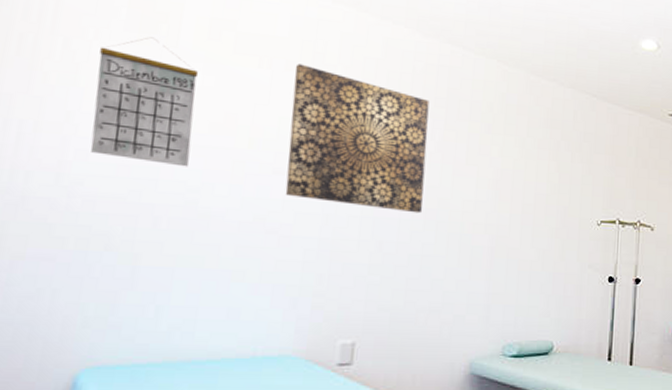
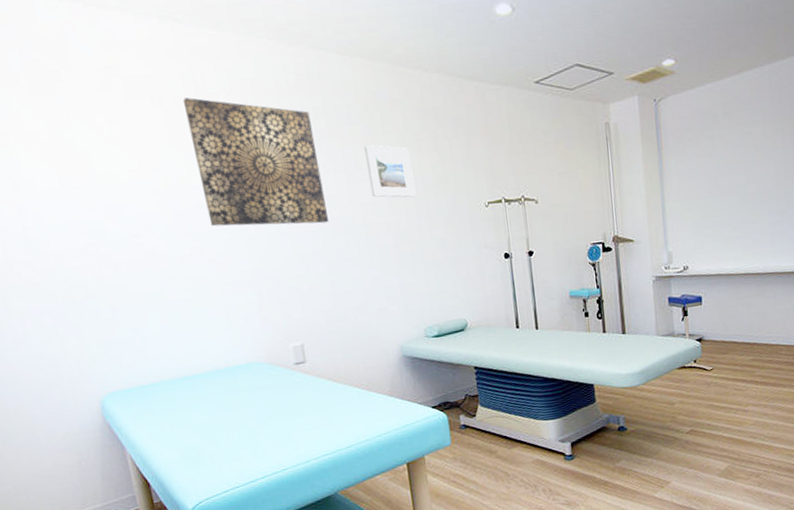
calendar: present [90,37,199,167] -> none [16,97,124,217]
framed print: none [476,142,527,203] -> present [364,144,416,198]

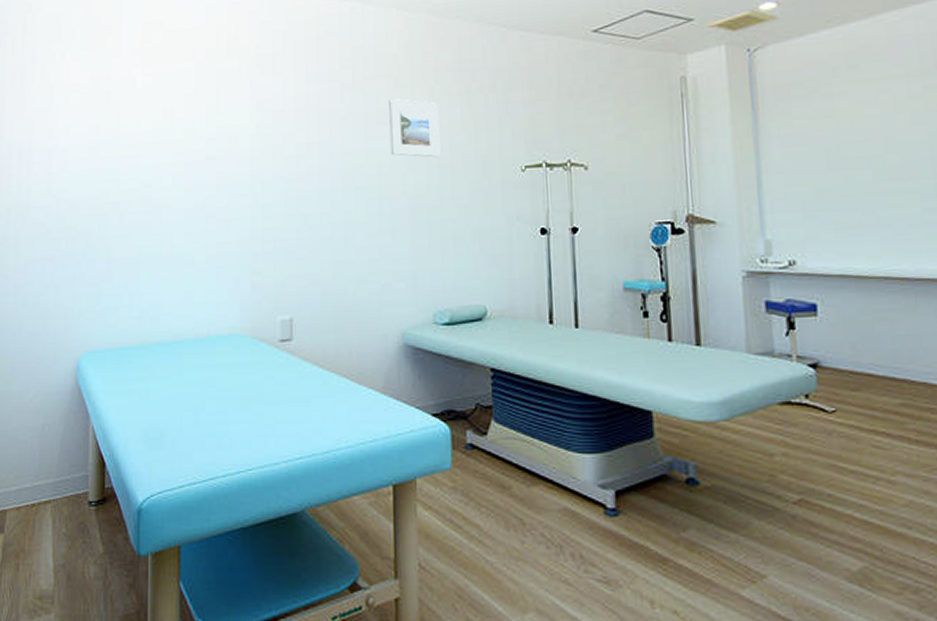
wall art: present [182,97,330,227] -> none [214,50,341,182]

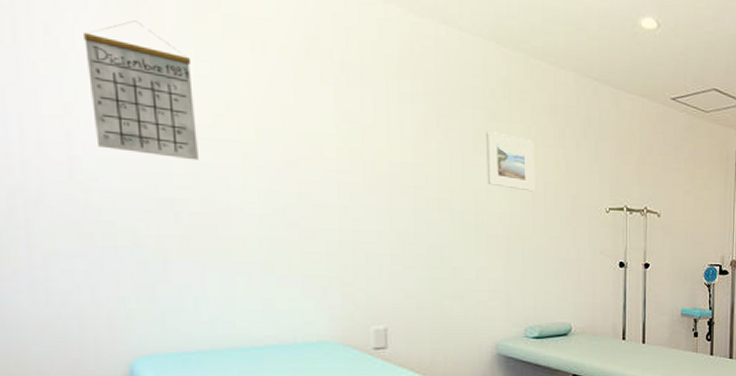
calendar: none [66,50,140,165] -> present [84,20,198,161]

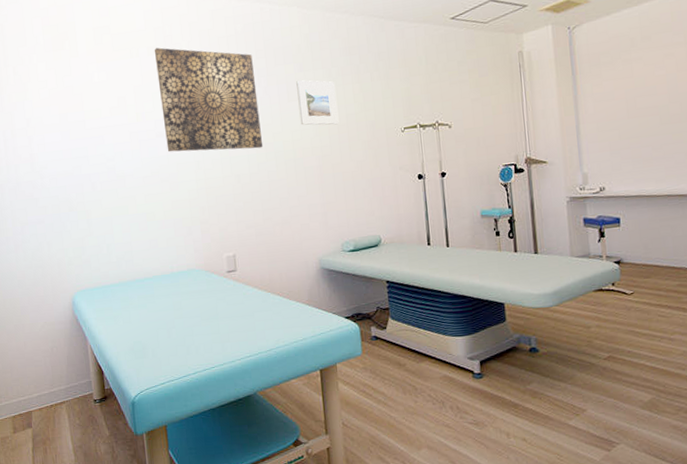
calendar: present [84,20,198,161] -> none [34,52,103,146]
wall art: none [289,48,437,204] -> present [154,47,264,152]

